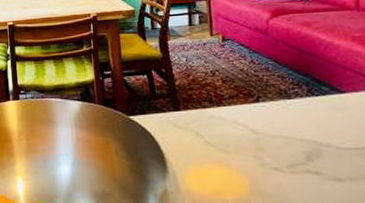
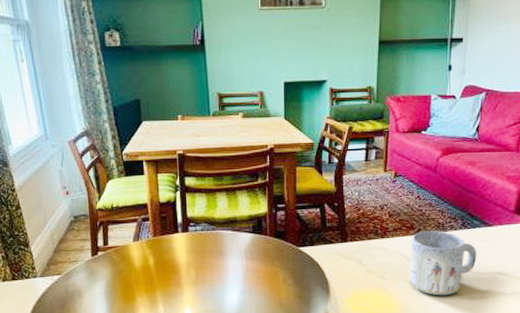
mug: none [251,98,335,175] -> present [409,231,477,296]

